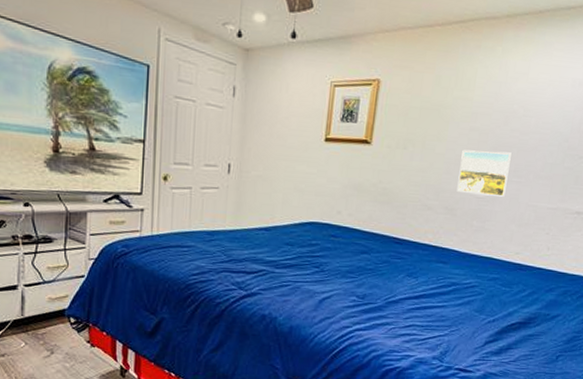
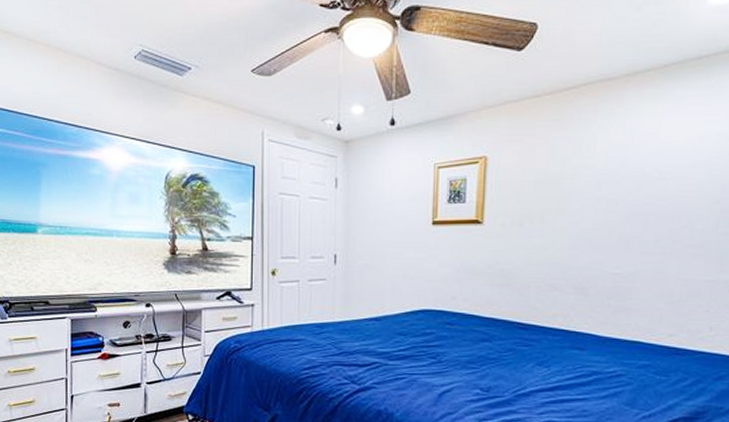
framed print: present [456,149,512,197] -> none [586,221,649,271]

